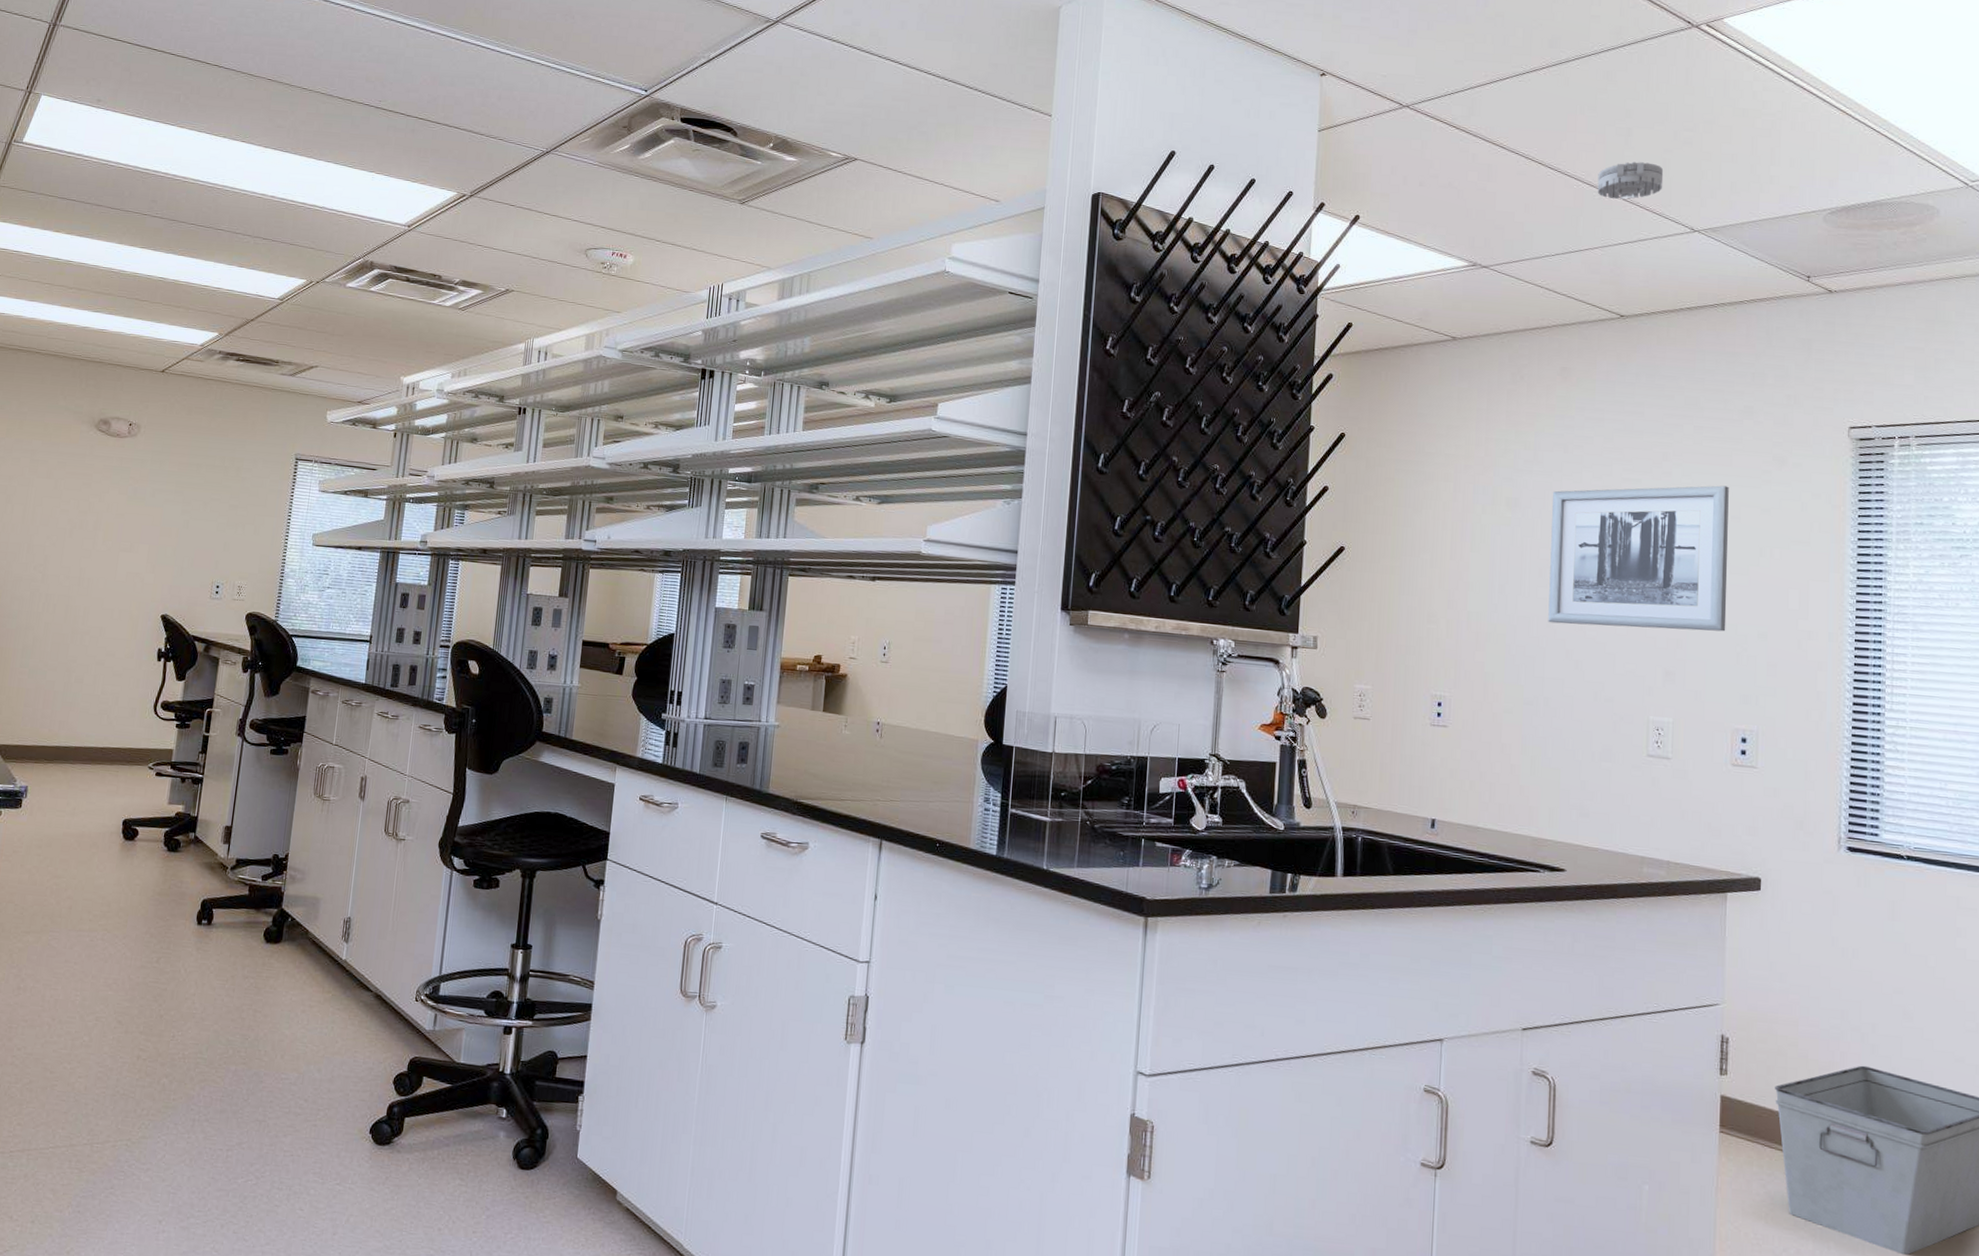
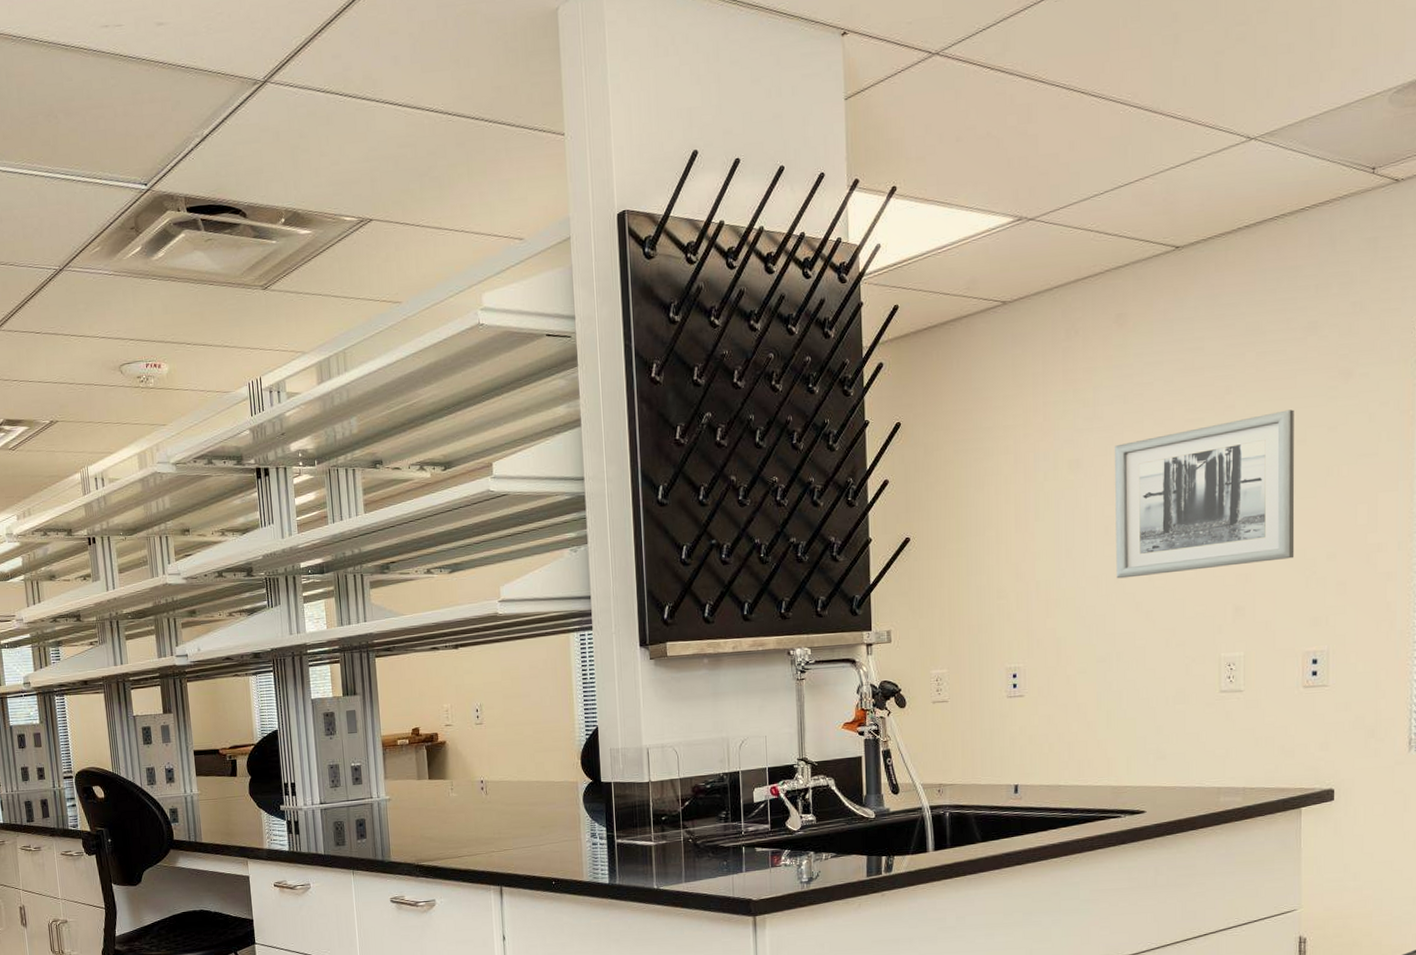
smoke detector: present [1597,161,1664,200] -> none [1145,70,1216,119]

